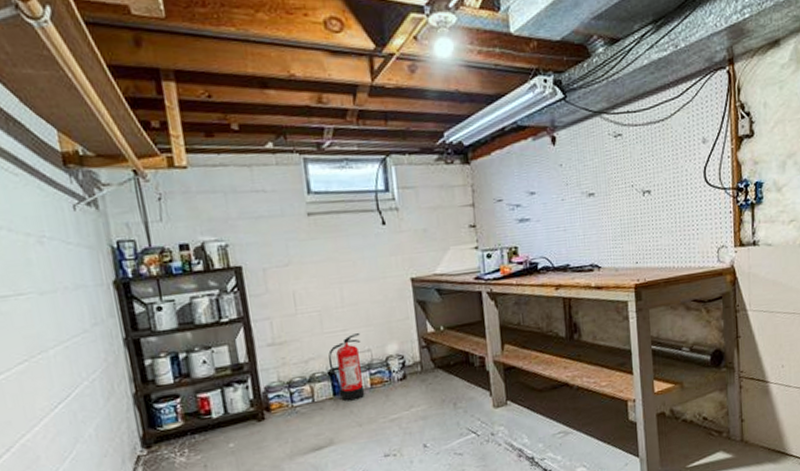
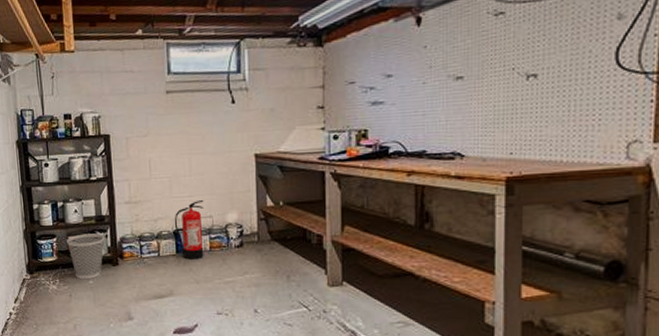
wastebasket: none [195,385,246,444] -> present [67,233,105,279]

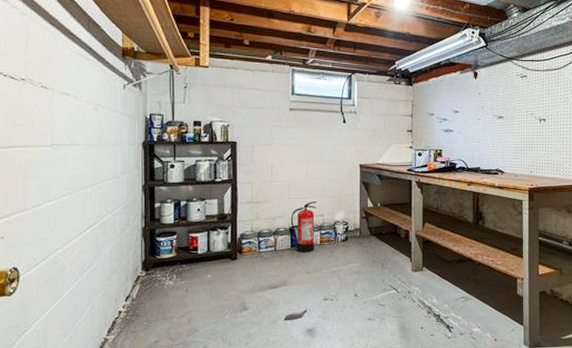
wastebasket: present [67,233,105,279] -> none [187,230,226,274]

